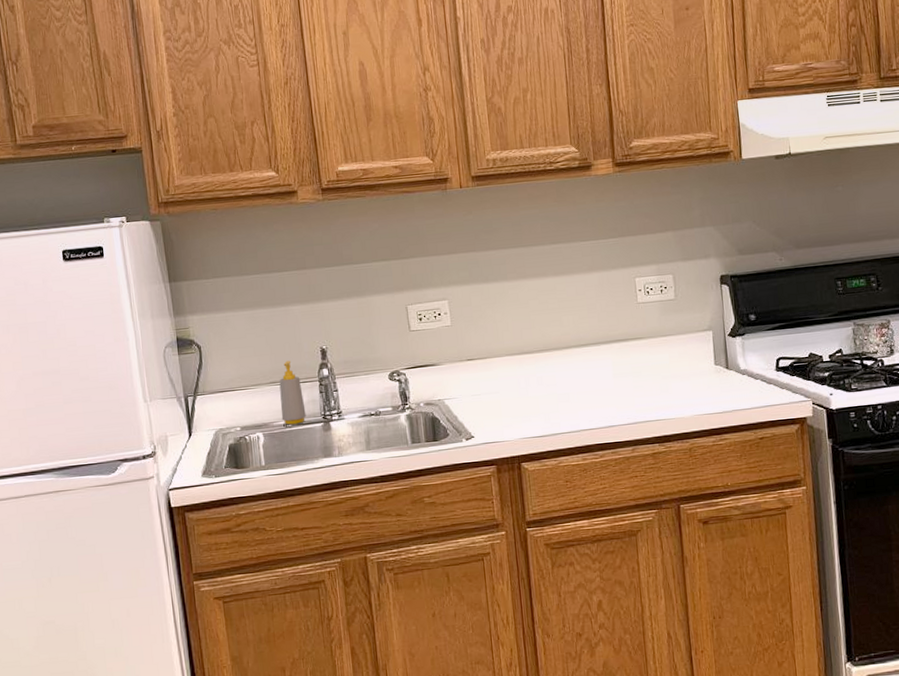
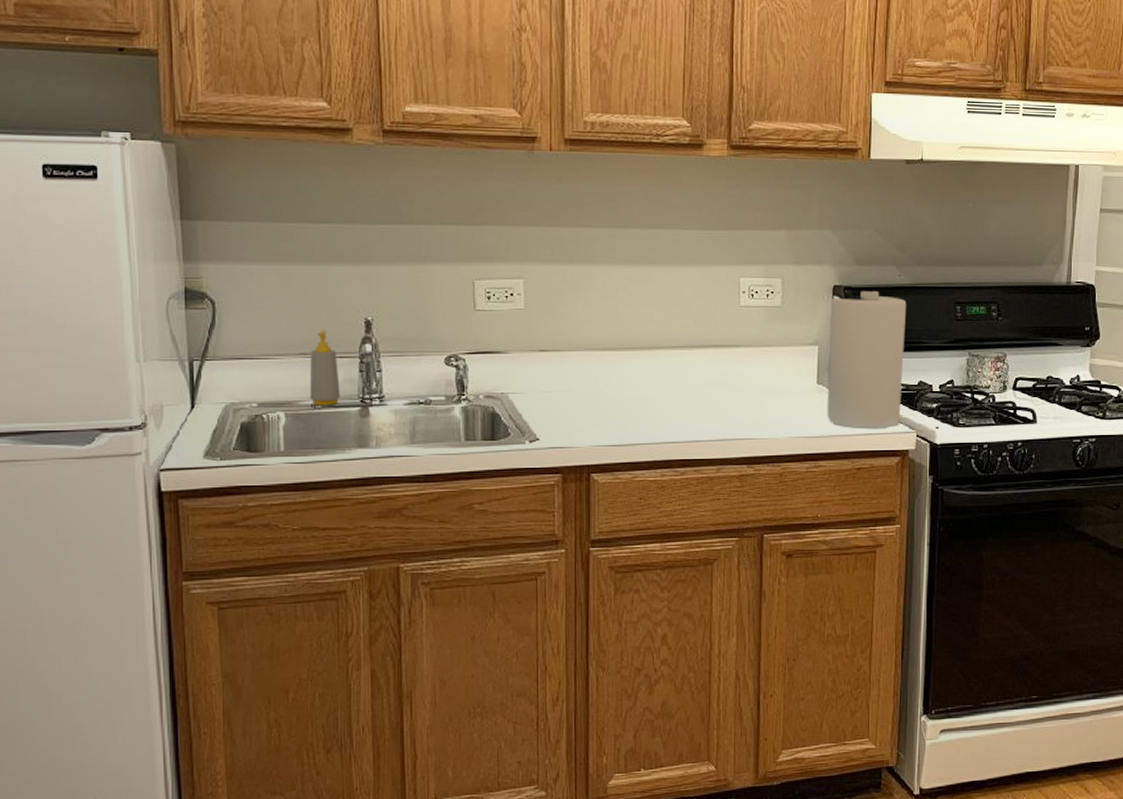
paper towel holder: none [719,276,795,403] -> present [827,291,907,429]

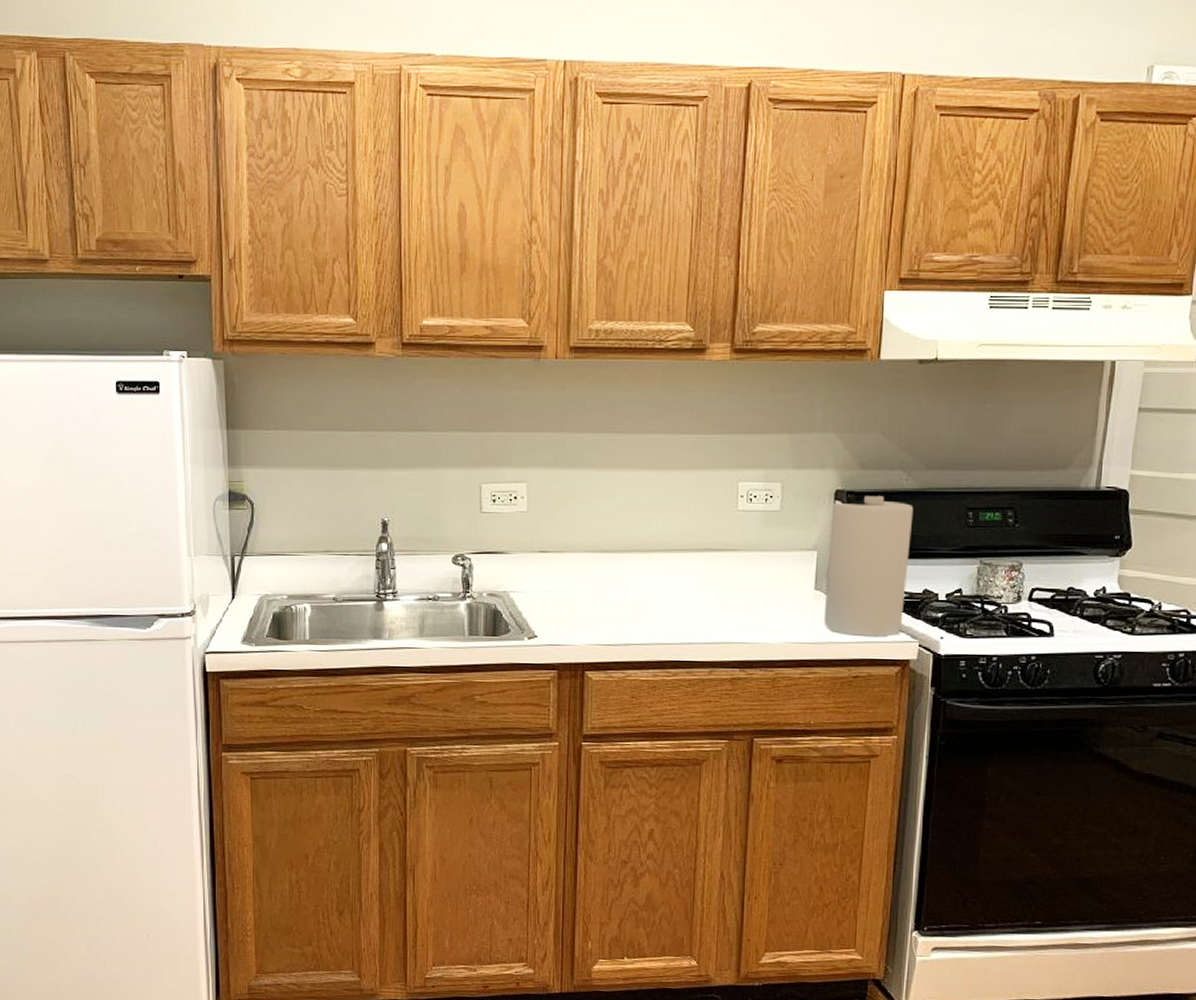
soap bottle: present [309,330,340,406] -> none [332,529,359,600]

